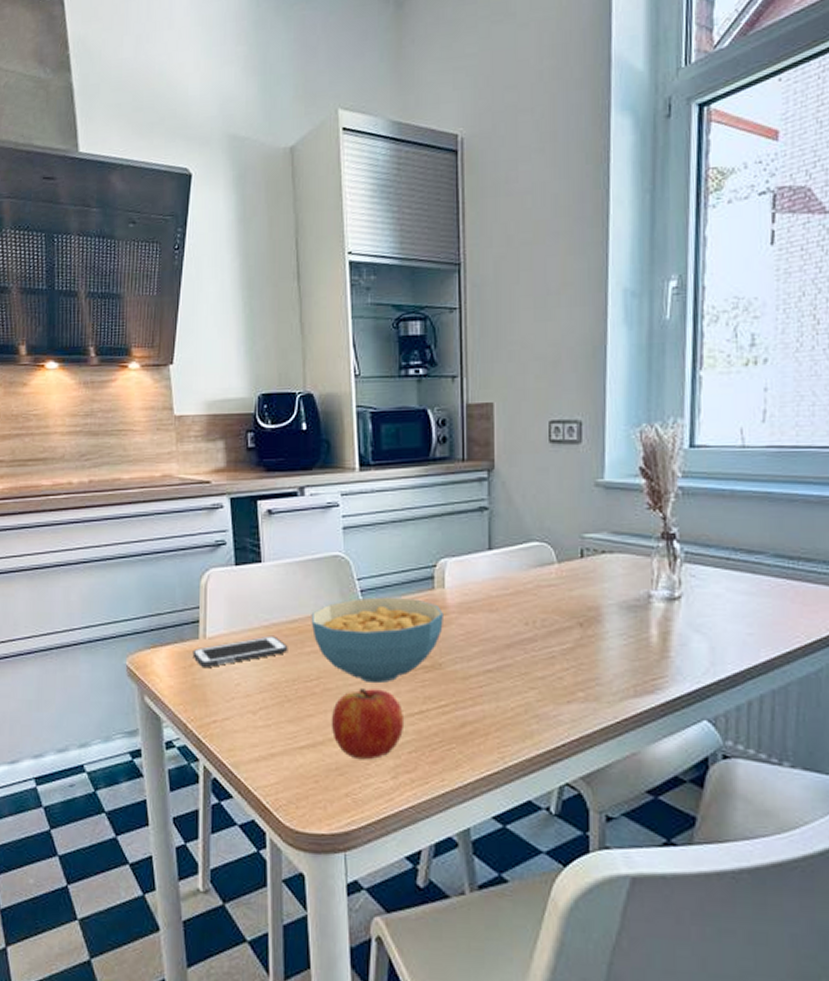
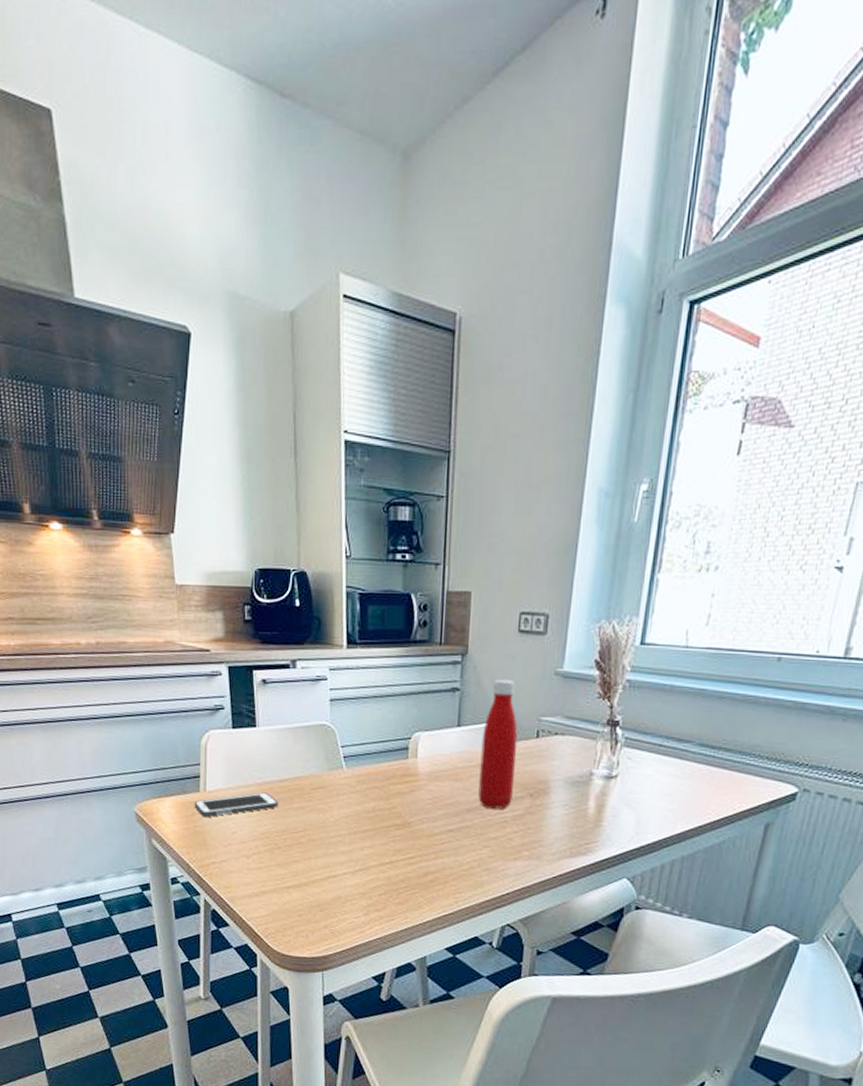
cereal bowl: present [311,597,443,684] -> none [299,763,415,837]
fruit: present [332,689,405,760] -> none [315,841,377,900]
bottle: none [518,494,560,644] -> present [478,679,518,810]

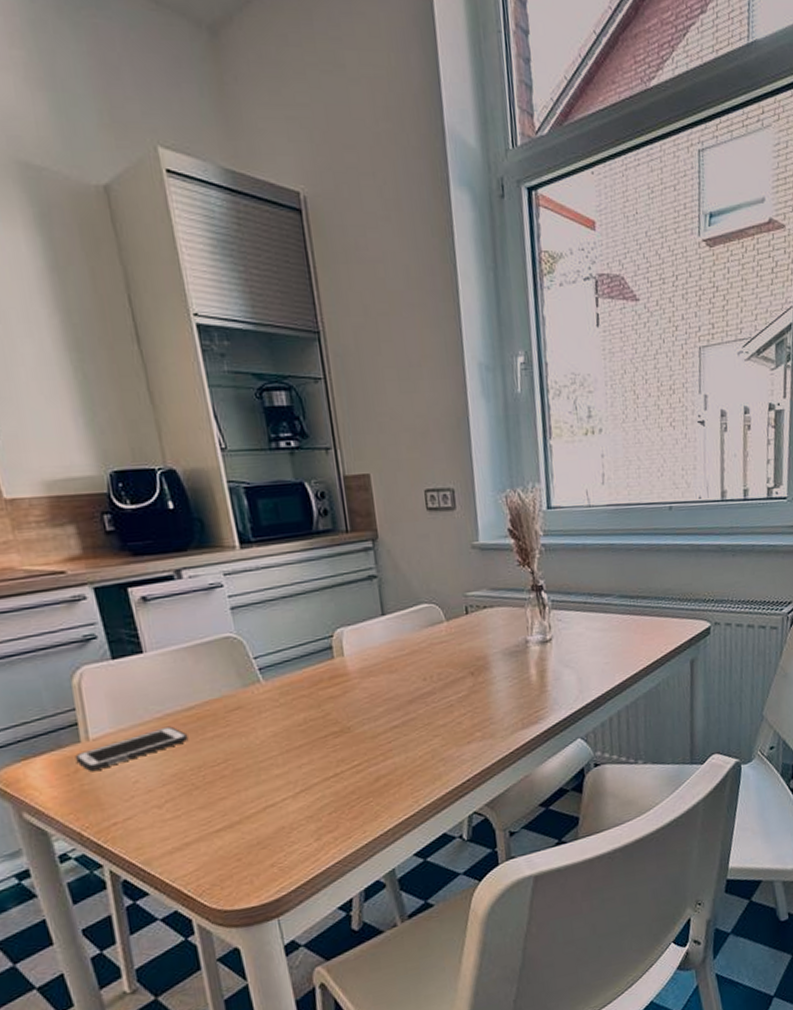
bottle: present [478,679,518,810] -> none [409,559,454,696]

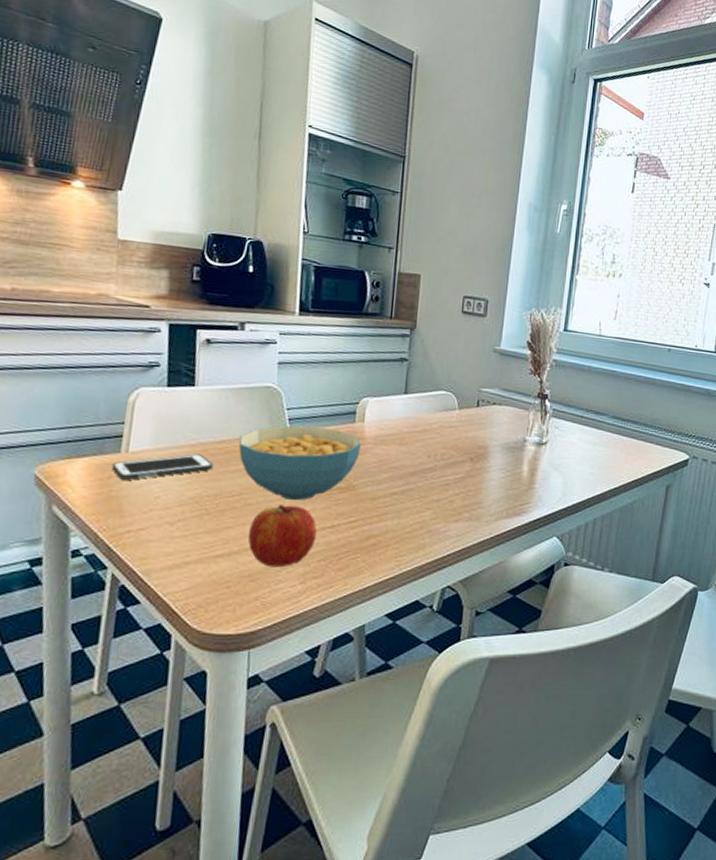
cereal bowl: none [208,669,347,757] -> present [238,425,361,501]
fruit: none [246,760,322,831] -> present [248,505,318,568]

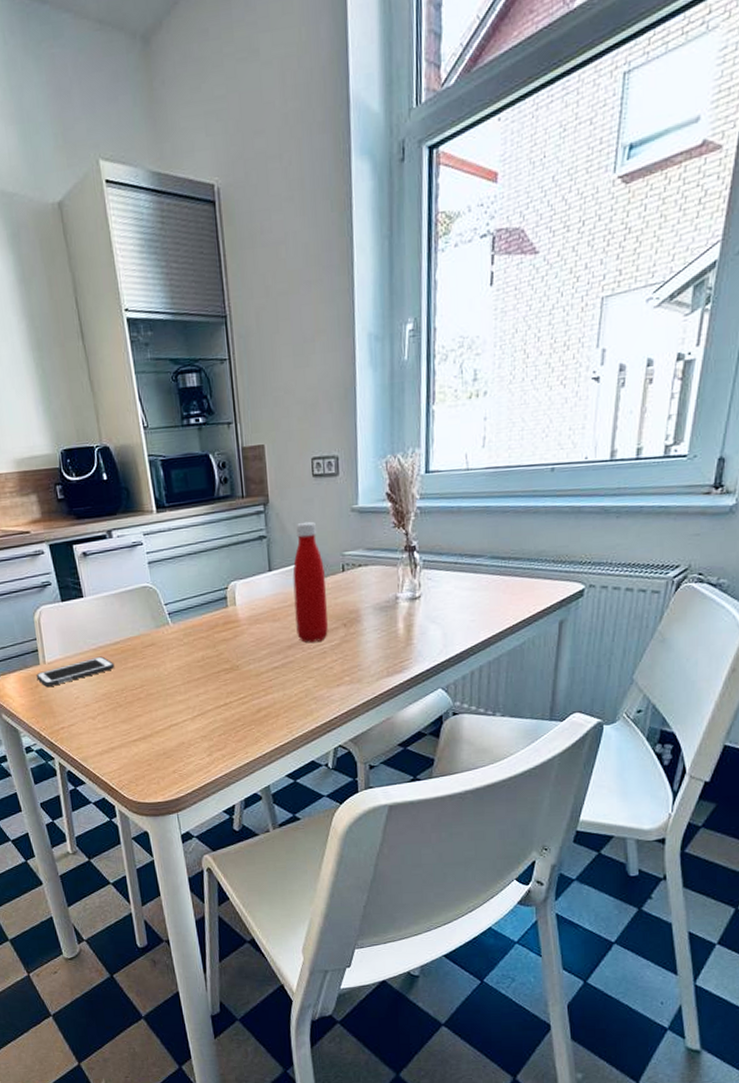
cereal bowl: present [238,425,361,501] -> none [130,616,237,687]
fruit: present [248,505,318,568] -> none [156,690,214,745]
bottle: none [422,352,460,473] -> present [292,521,328,643]

